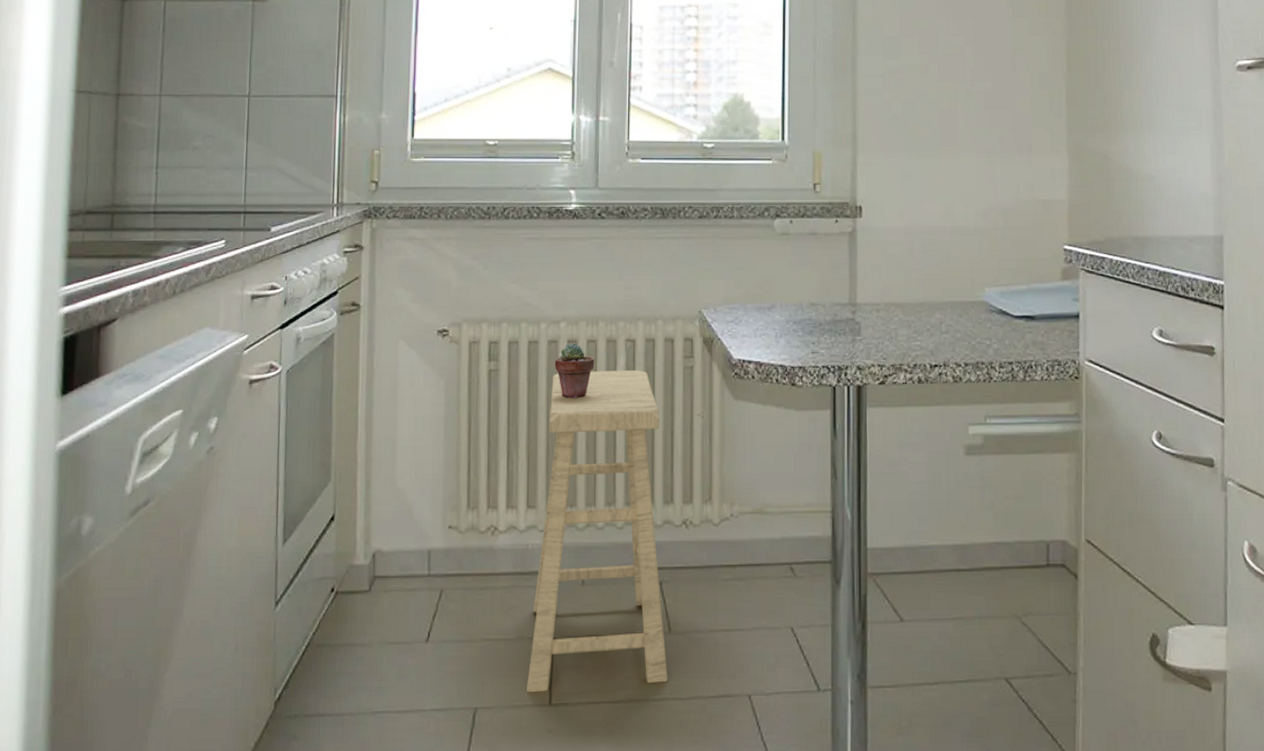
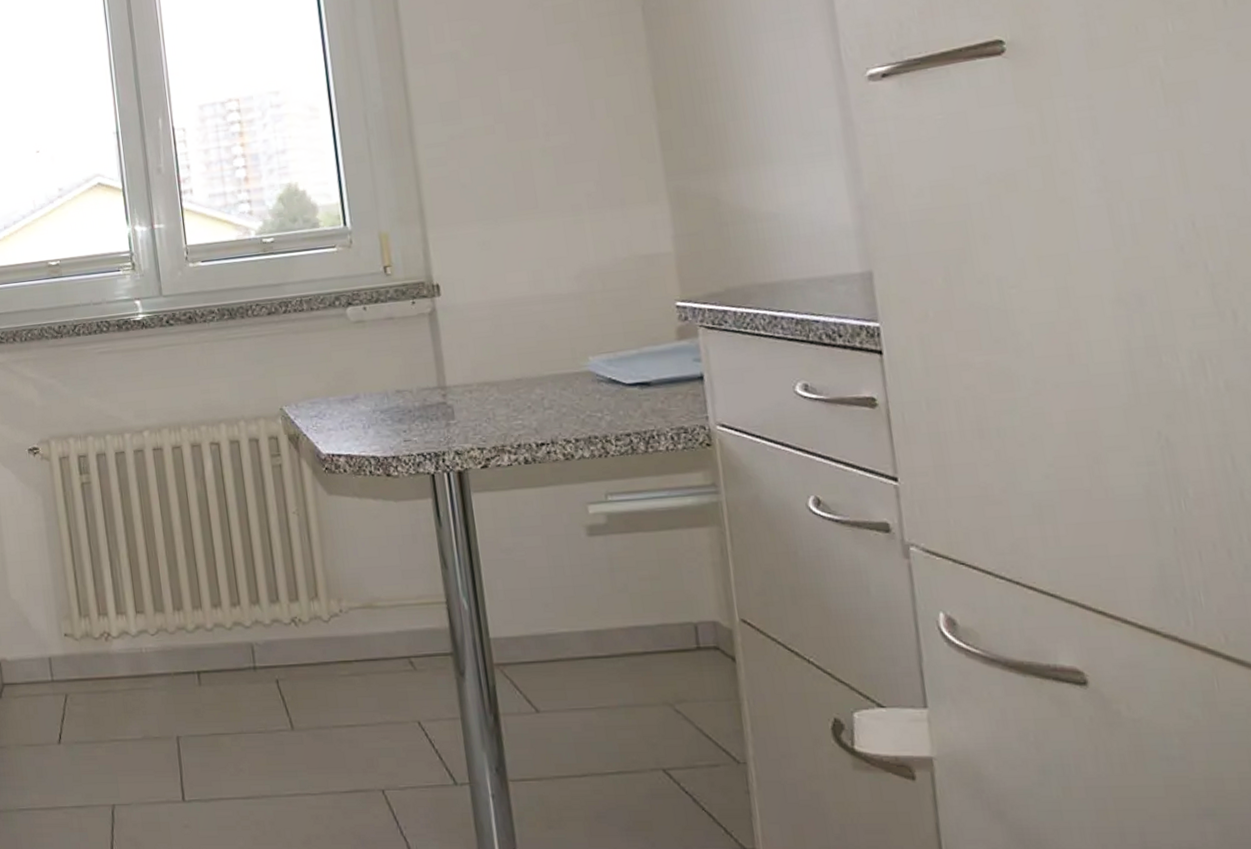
stool: present [527,370,668,693] -> none [143,472,297,790]
potted succulent: present [554,343,594,399] -> none [142,451,183,505]

